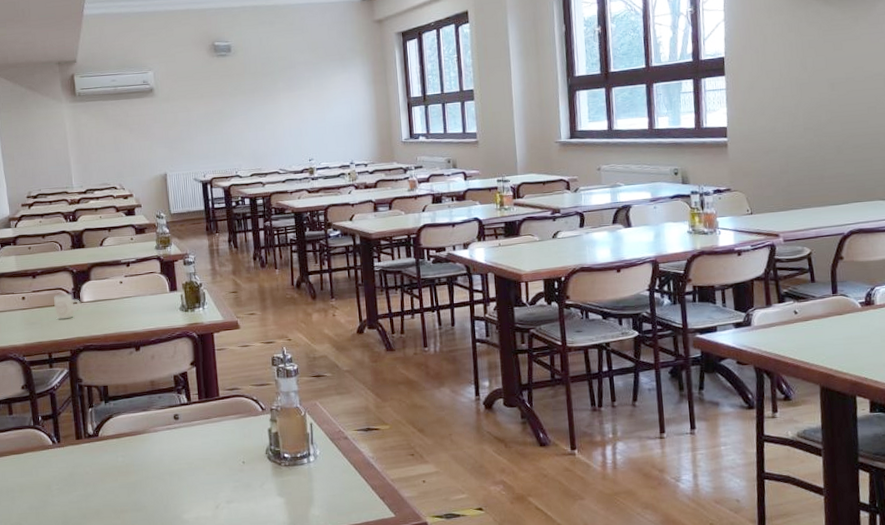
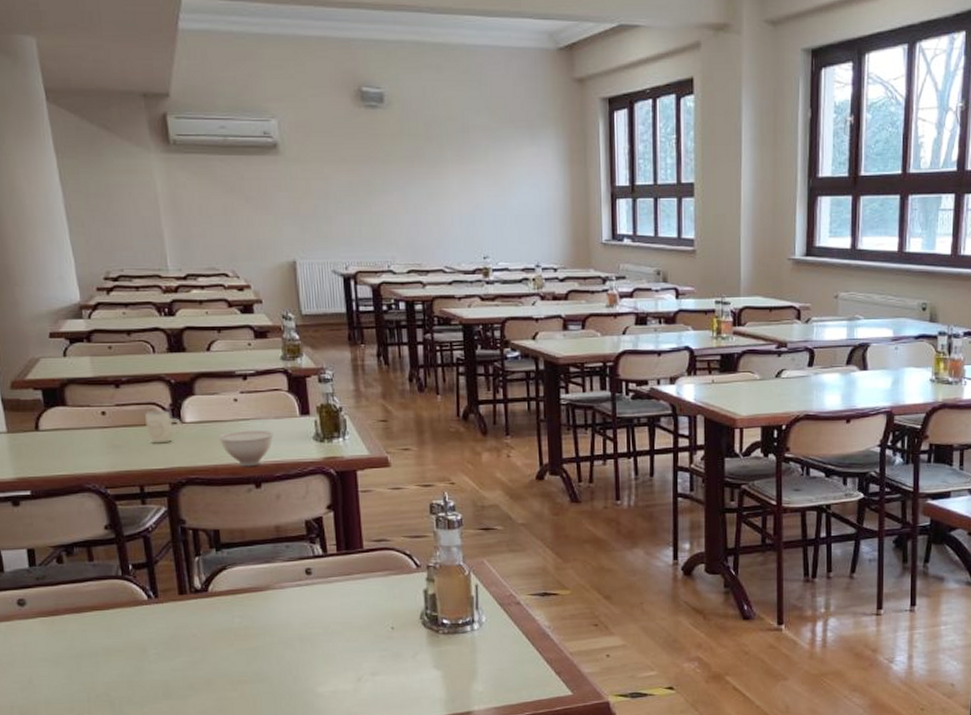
bowl: none [107,304,150,334] -> present [218,429,274,467]

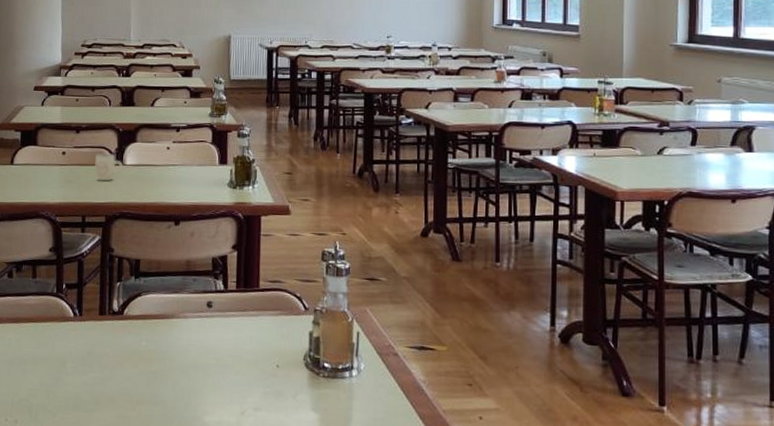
bowl: present [218,429,274,467] -> none [150,174,195,206]

